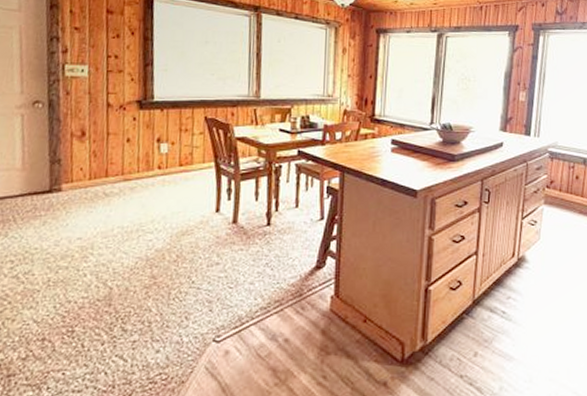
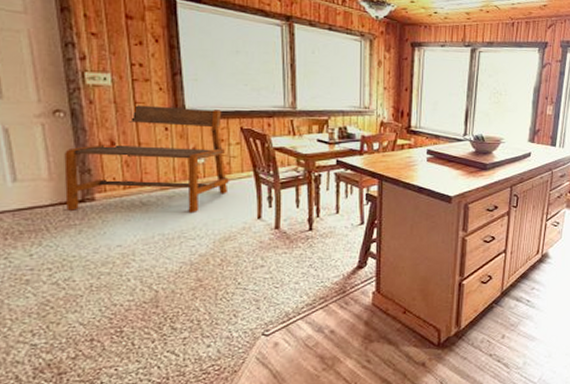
bench: none [34,96,190,204] -> present [64,105,229,212]

